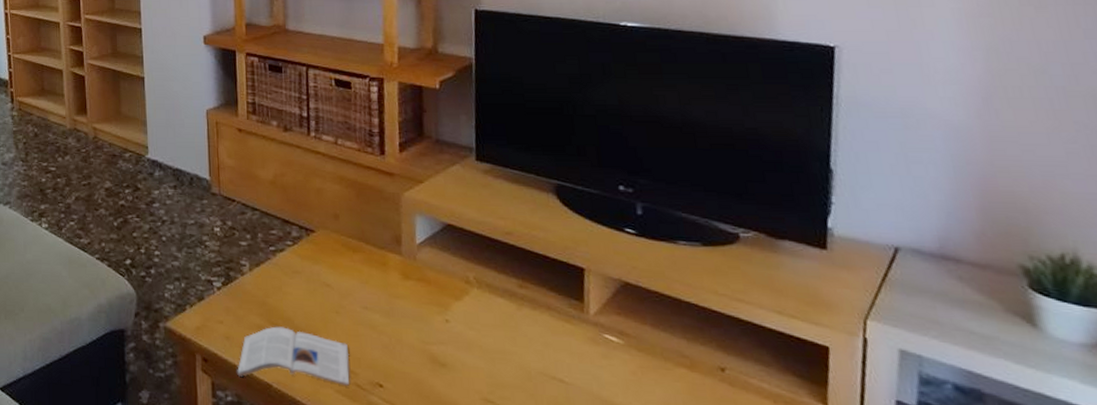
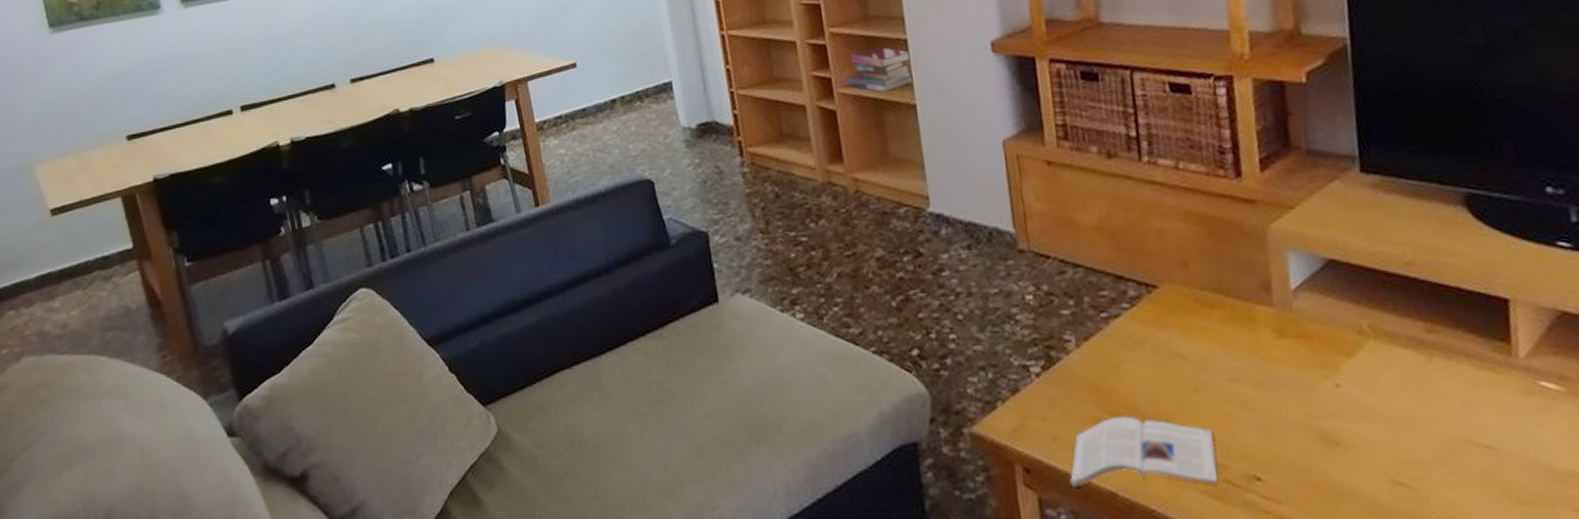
books: none [92,32,144,65] -> present [843,46,913,92]

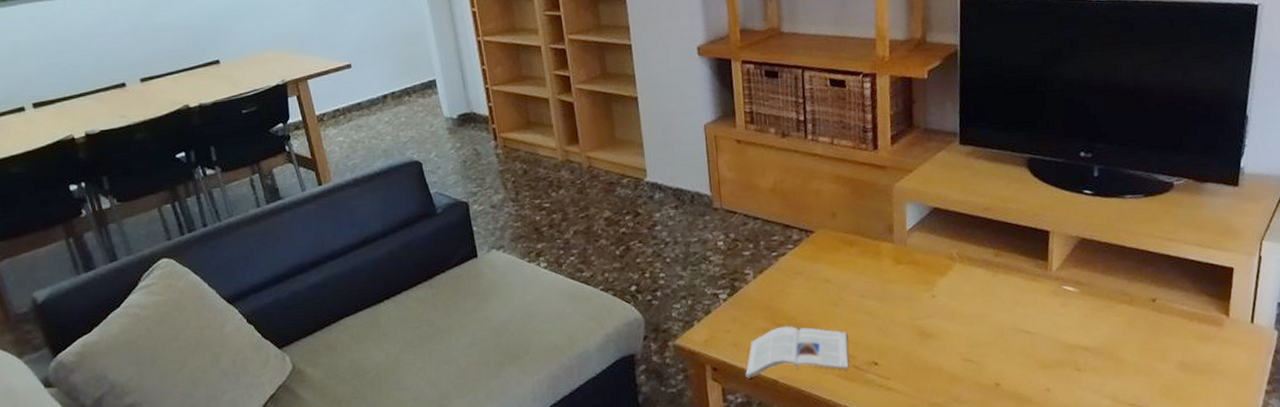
books: present [843,46,913,92] -> none [579,50,636,87]

